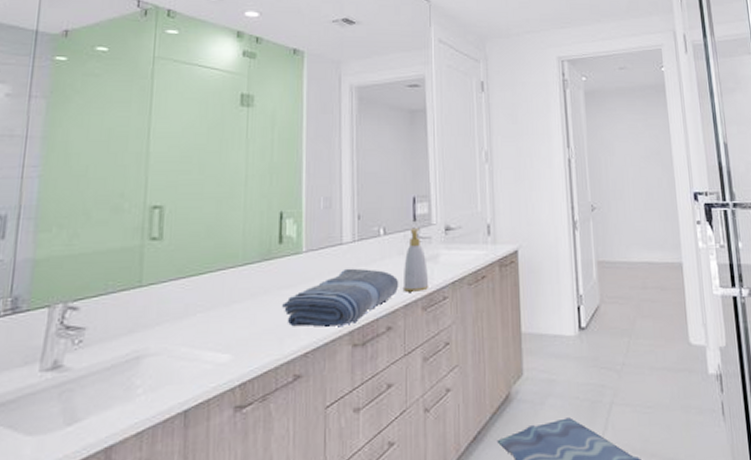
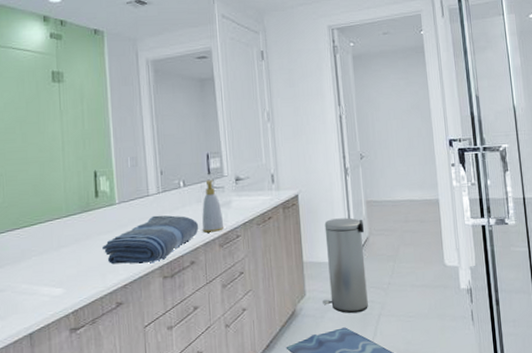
pedal bin: none [543,280,598,401] -> present [323,217,368,314]

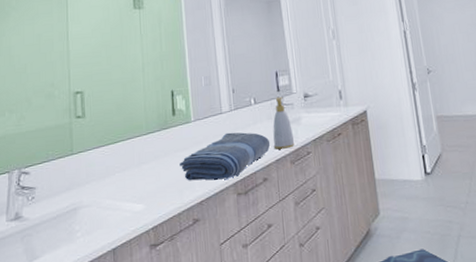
pedal bin: present [323,217,368,314] -> none [395,133,446,235]

